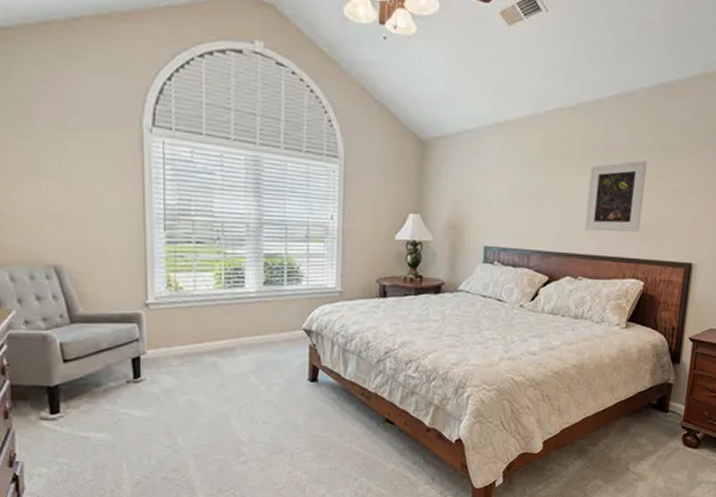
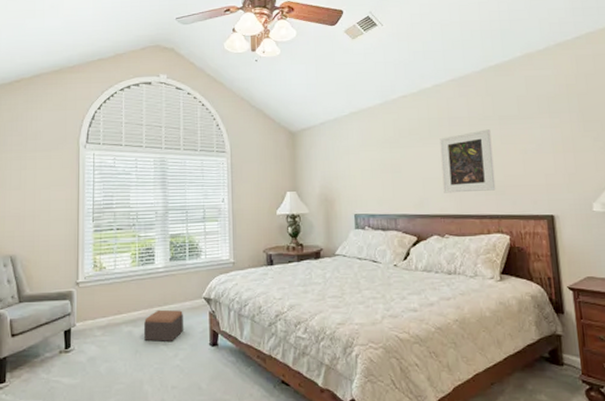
footstool: none [232,339,278,375] -> present [144,309,183,342]

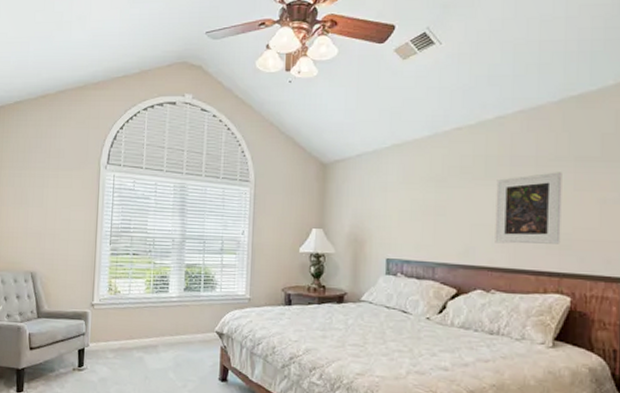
footstool: present [144,309,183,342] -> none [154,339,194,372]

